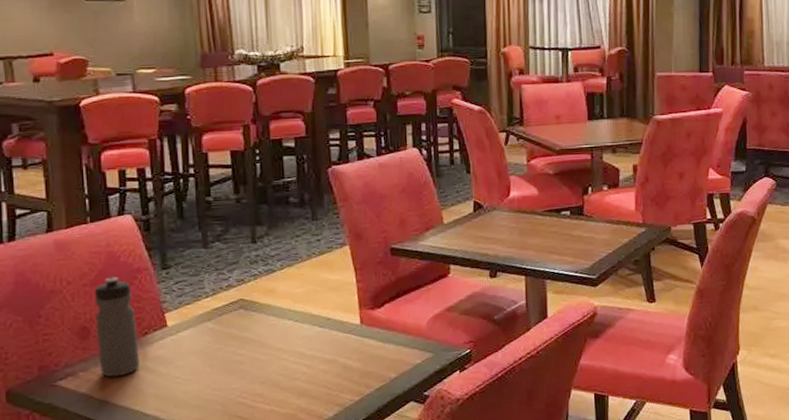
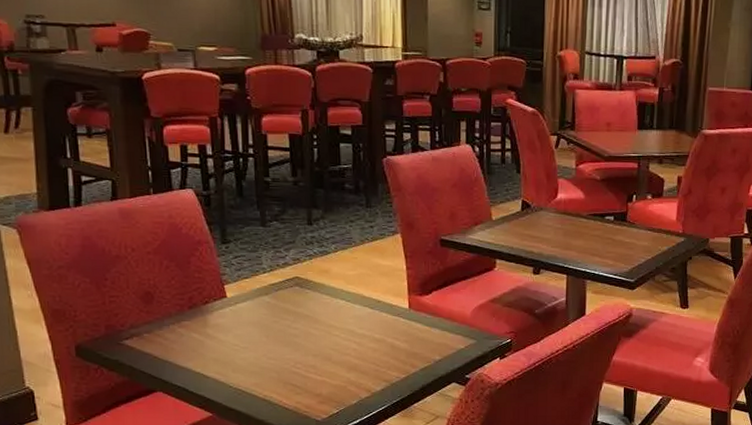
water bottle: present [94,276,139,378] -> none [157,247,200,340]

